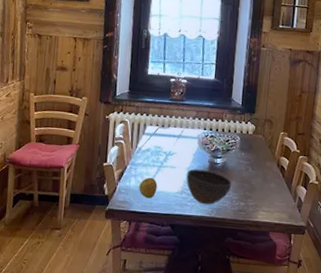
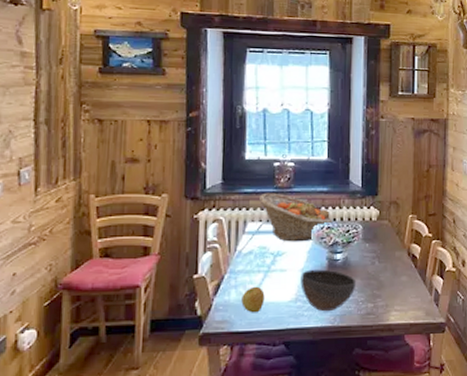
fruit basket: none [156,103,216,146] -> present [258,192,333,242]

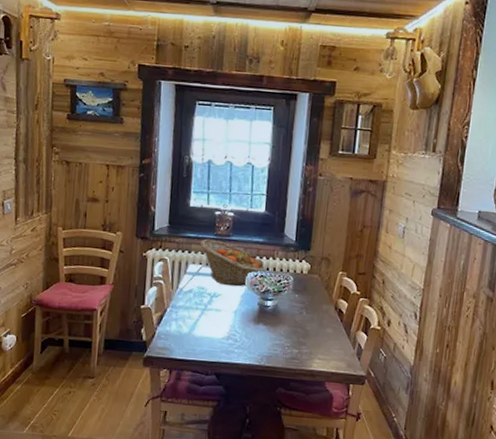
apple: present [241,286,265,313] -> none [180,321,201,345]
bowl: present [300,269,357,312] -> none [233,312,284,352]

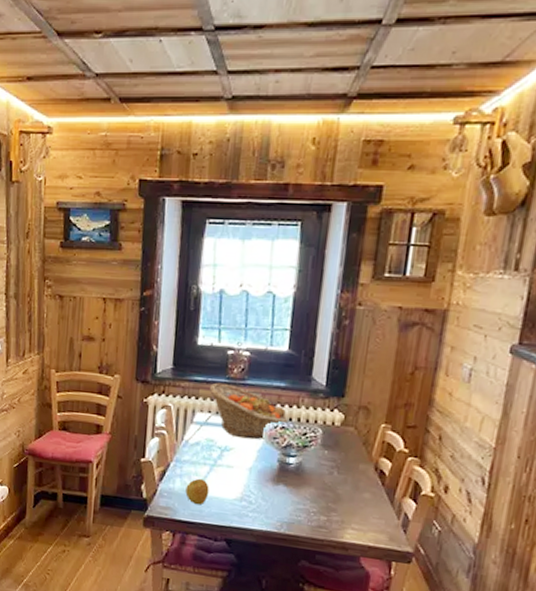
apple: none [180,321,201,345] -> present [185,478,209,505]

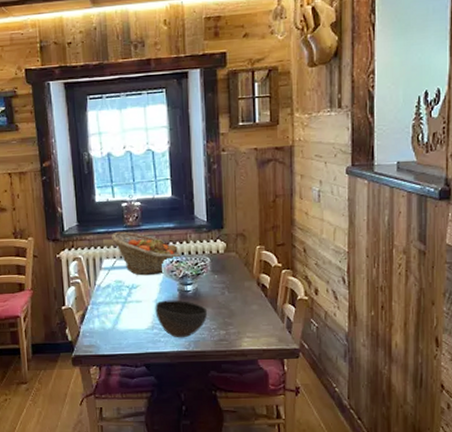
apple: present [185,478,209,505] -> none [104,316,125,339]
bowl: none [247,470,310,517] -> present [155,300,208,338]

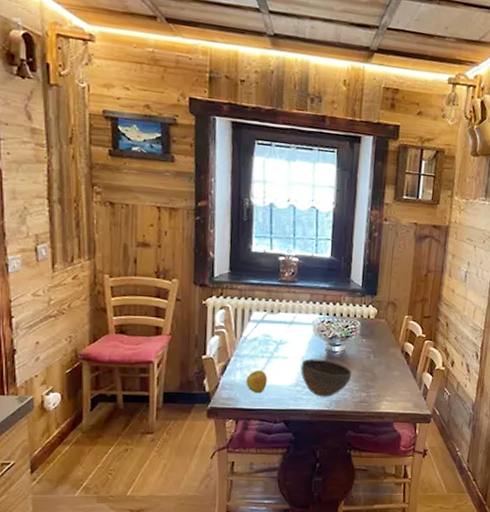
apple: none [104,316,125,339] -> present [246,370,268,394]
fruit basket: present [110,231,181,276] -> none [263,285,333,333]

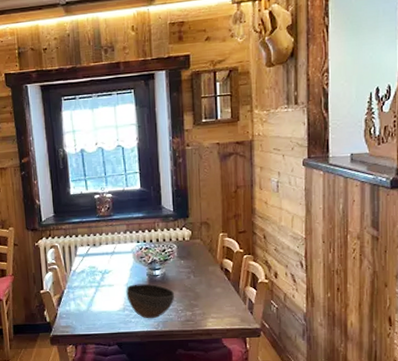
apple: present [246,370,268,394] -> none [79,298,98,320]

